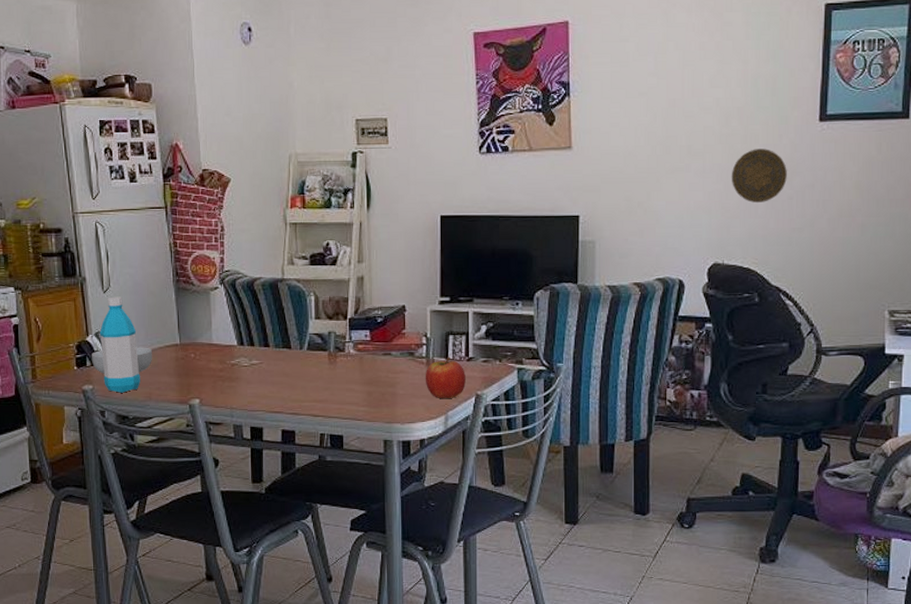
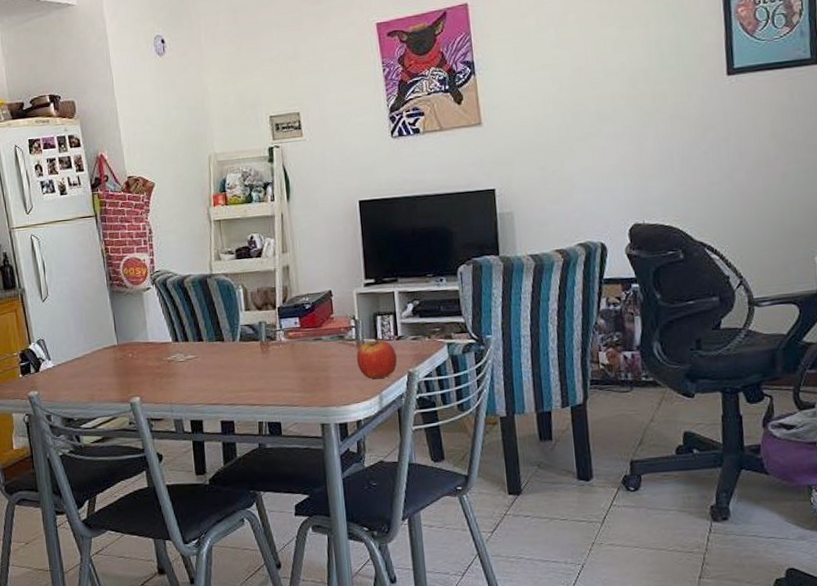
cereal bowl: present [91,347,153,374] -> none [34,350,93,380]
water bottle: present [99,296,140,393] -> none [41,304,83,397]
decorative plate: present [731,149,787,202] -> none [643,107,700,161]

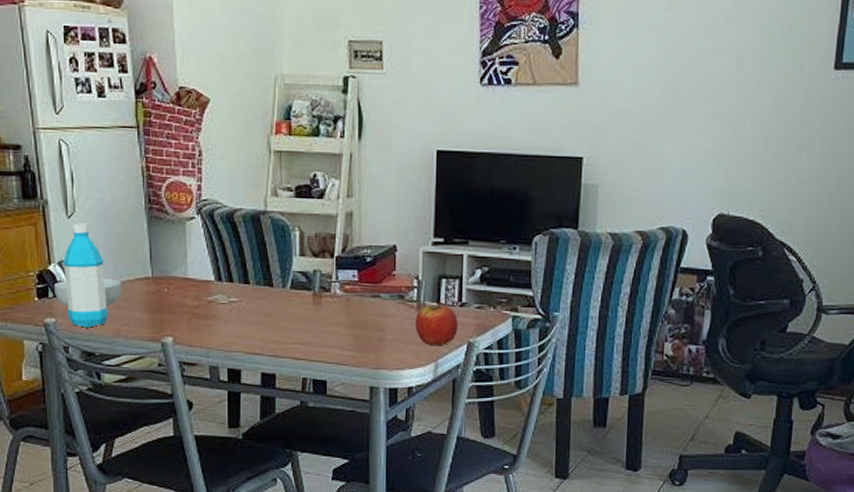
cereal bowl: none [34,350,93,380] -> present [53,279,122,307]
water bottle: none [41,304,83,397] -> present [63,222,108,328]

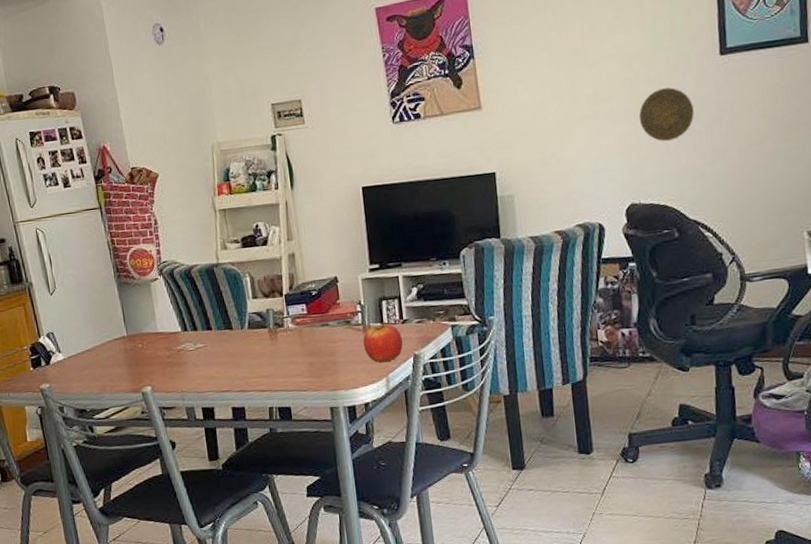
cereal bowl: present [53,279,122,307] -> none [44,342,103,372]
water bottle: present [63,222,108,328] -> none [50,297,94,388]
decorative plate: none [741,95,799,152] -> present [639,87,694,141]

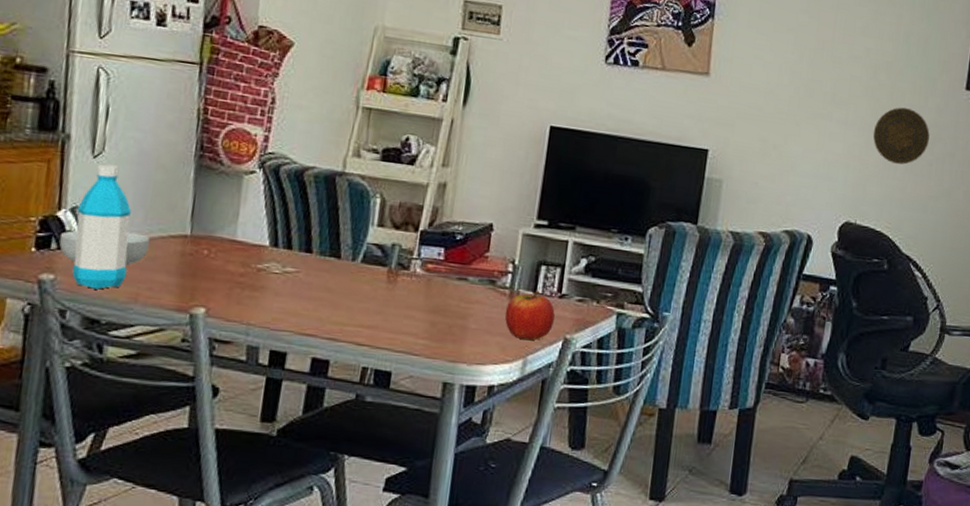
cereal bowl: none [44,342,103,372] -> present [59,231,151,266]
water bottle: none [50,297,94,388] -> present [71,164,131,290]

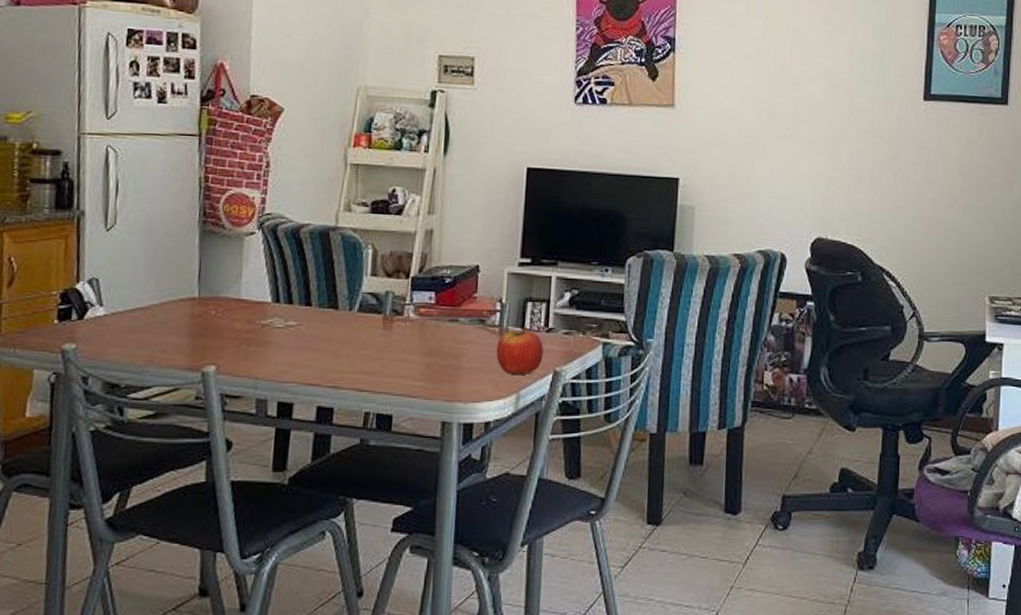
cereal bowl: present [59,231,151,266] -> none [79,299,162,331]
water bottle: present [71,164,131,290] -> none [92,236,143,355]
decorative plate: present [873,107,930,165] -> none [836,122,892,178]

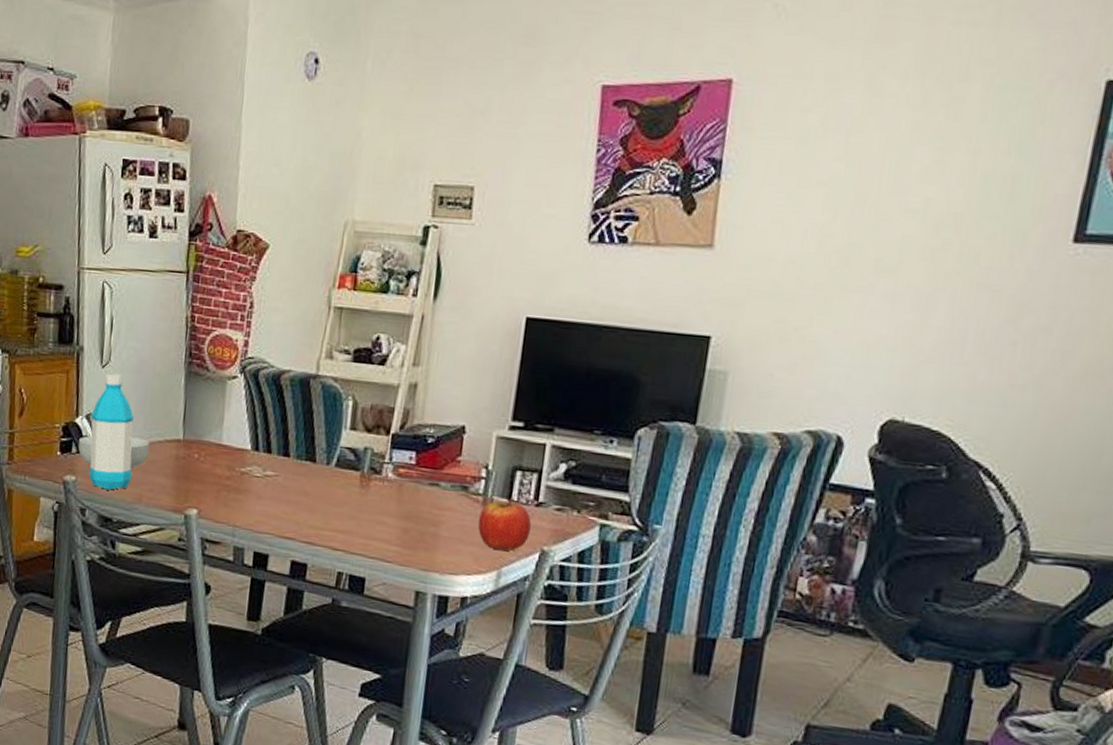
cereal bowl: none [79,299,162,331] -> present [78,436,150,469]
water bottle: none [92,236,143,355] -> present [89,373,134,490]

